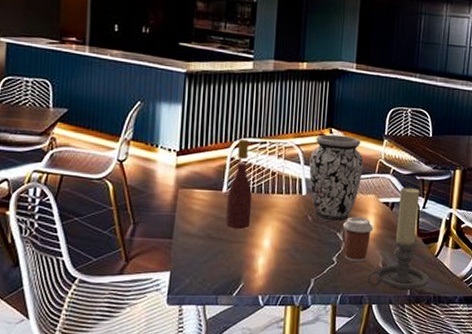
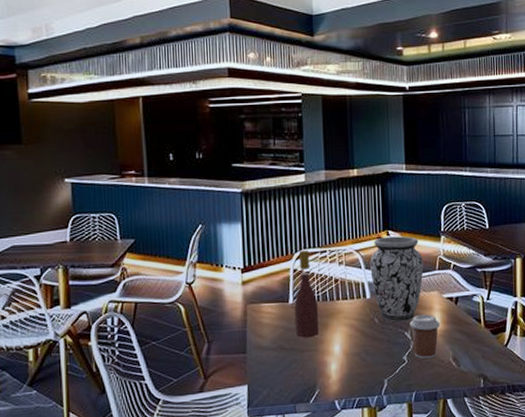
candle holder: present [367,187,429,291] -> none [439,280,501,383]

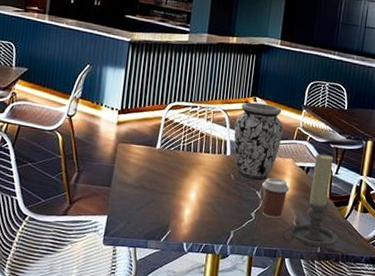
wine bottle: present [294,250,319,338] -> none [158,102,183,182]
candle holder: none [439,280,501,383] -> present [281,153,339,248]

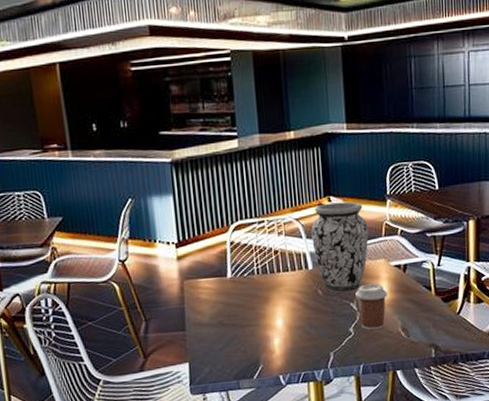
candle holder: present [281,153,339,248] -> none [387,245,454,353]

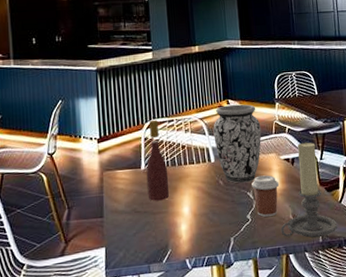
wine bottle: none [233,220,260,313] -> present [146,119,169,201]
candle holder: none [387,245,454,353] -> present [281,142,338,238]

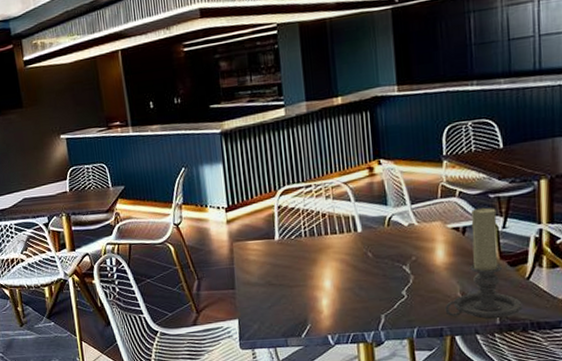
wine bottle: present [146,119,169,201] -> none [280,185,307,274]
vase: present [213,104,262,184] -> none [360,164,423,256]
coffee cup: present [252,175,280,218] -> none [408,246,445,294]

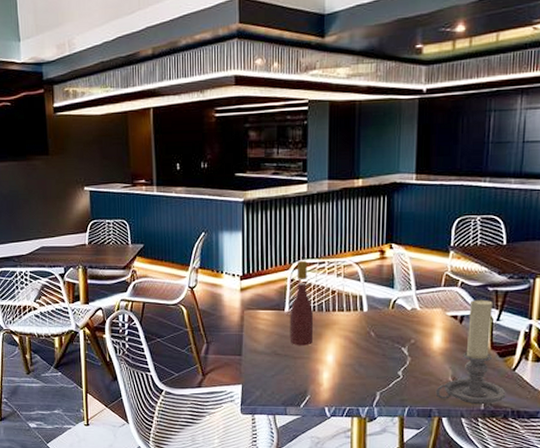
wine bottle: none [280,185,307,274] -> present [289,260,314,345]

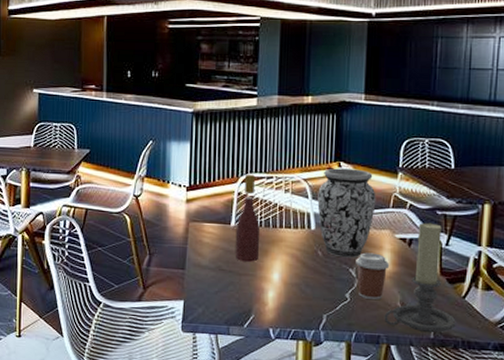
vase: none [369,250,428,337] -> present [317,168,376,258]
coffee cup: none [408,331,442,377] -> present [356,252,390,301]

